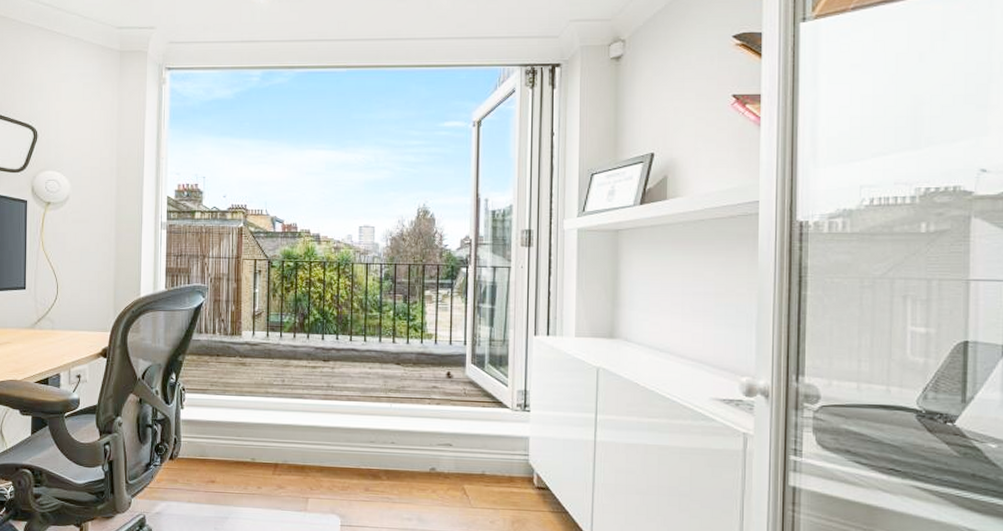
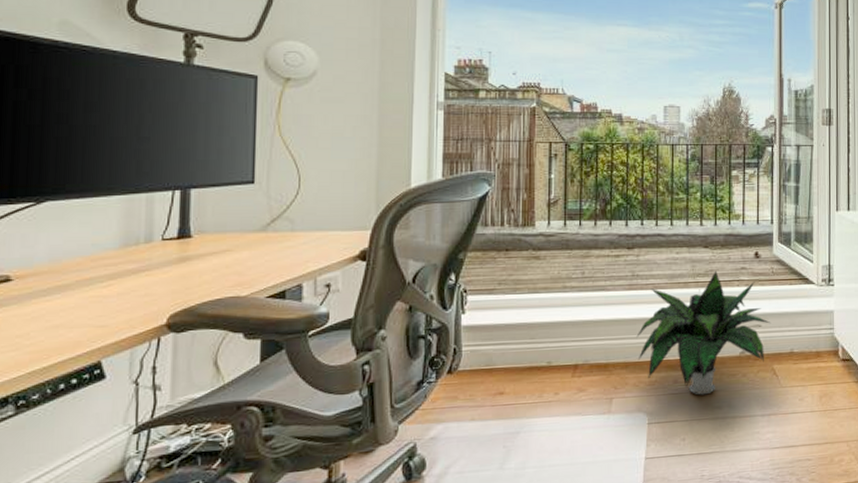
potted plant: none [331,387,462,506] -> present [636,270,771,395]

